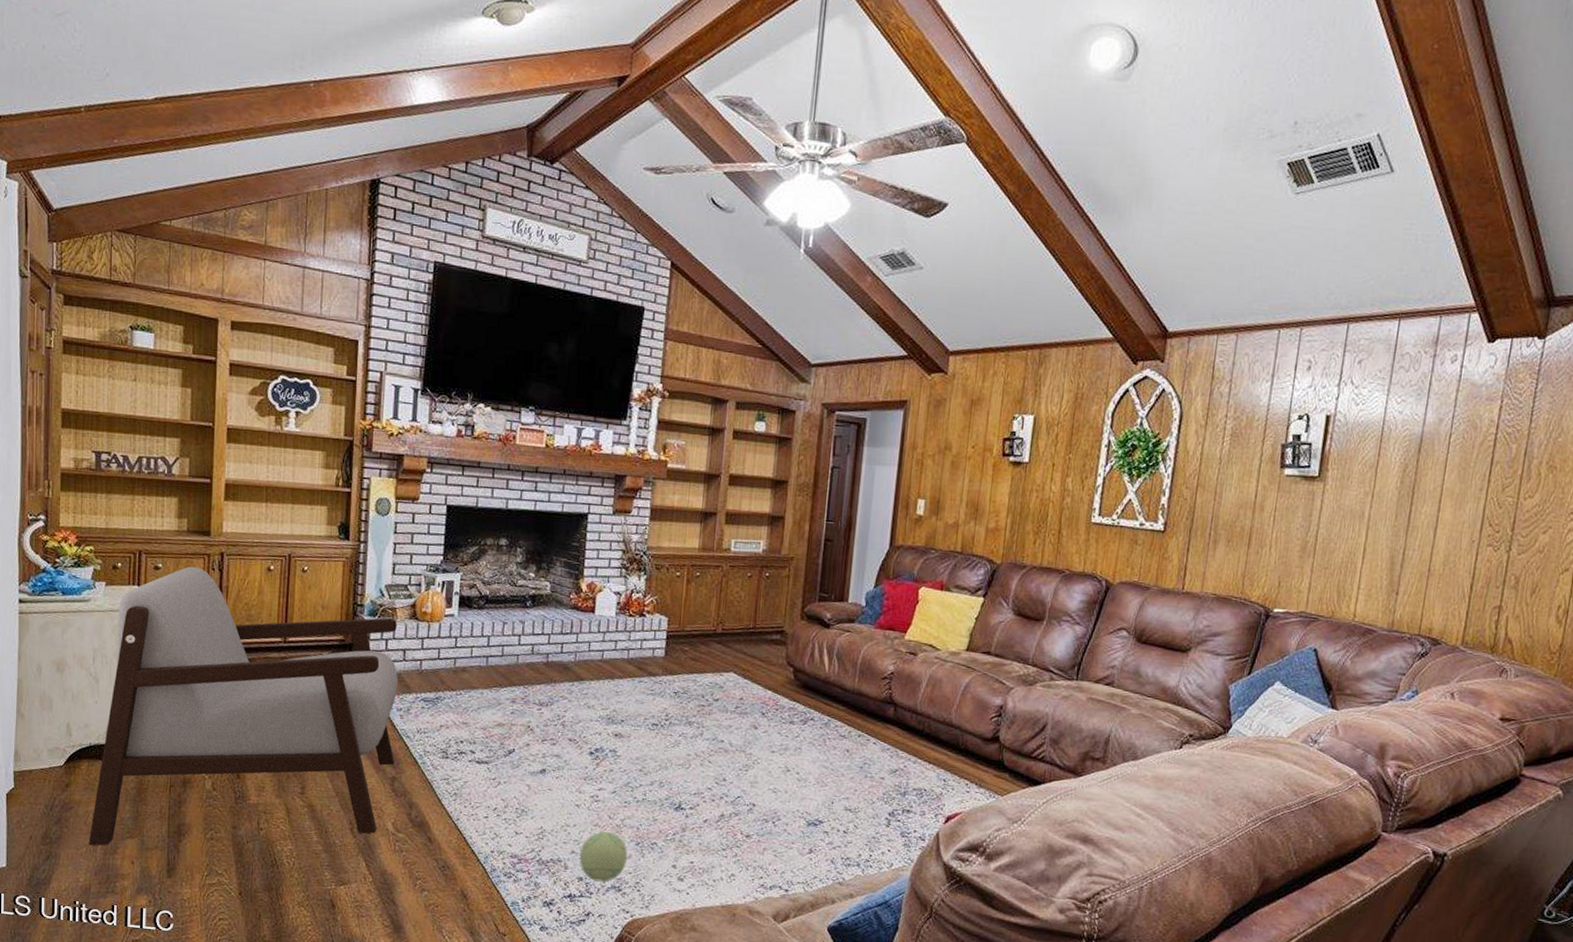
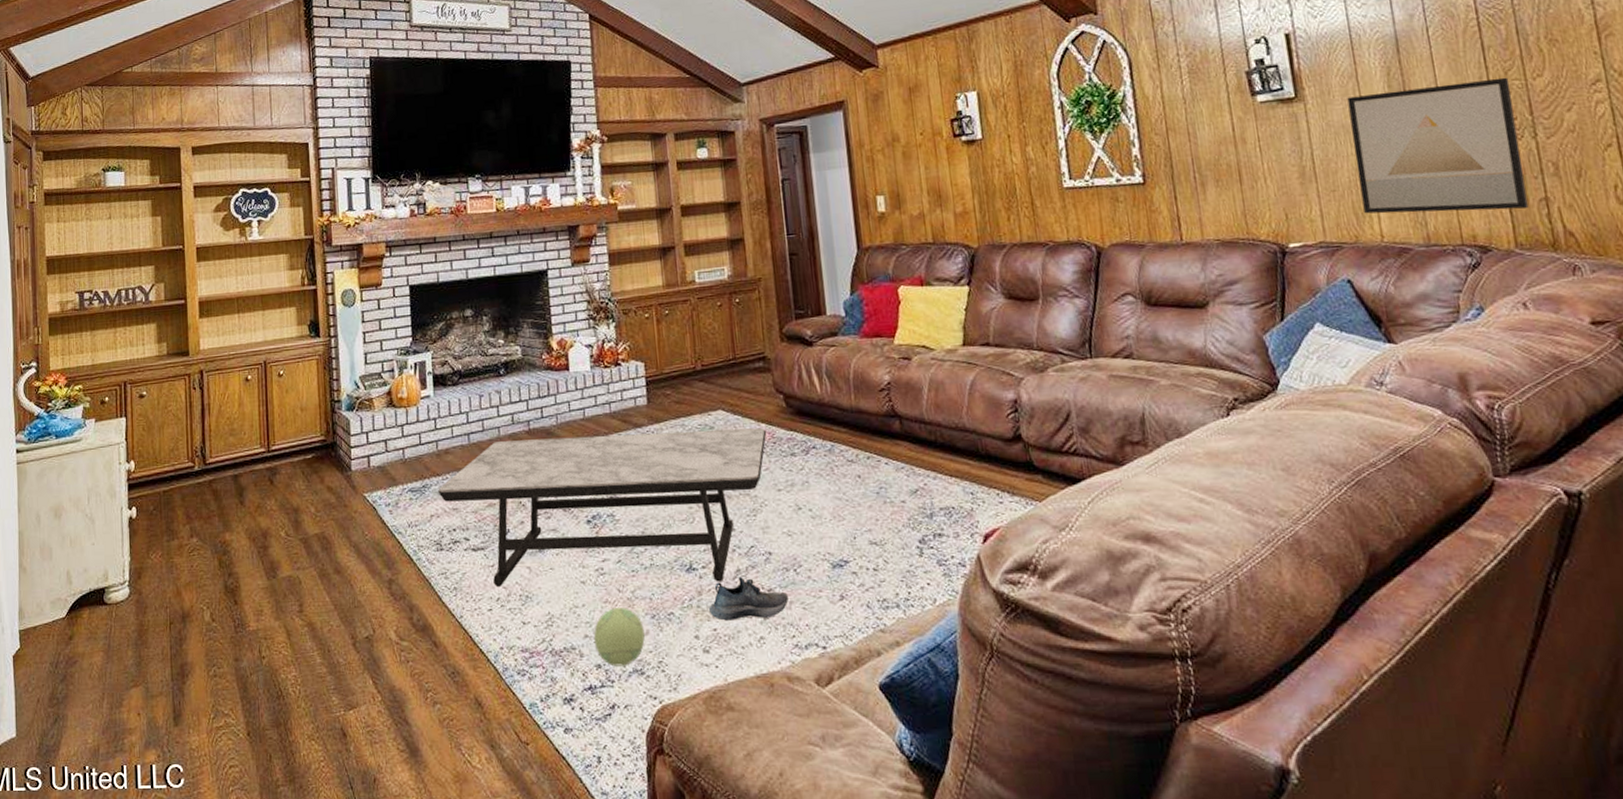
armchair: present [88,566,398,846] -> none [94,388,390,701]
coffee table: none [450,668,772,823] -> present [438,428,767,588]
shoe: none [690,821,763,859] -> present [709,577,788,621]
wall art: none [1346,485,1504,613] -> present [1347,77,1529,214]

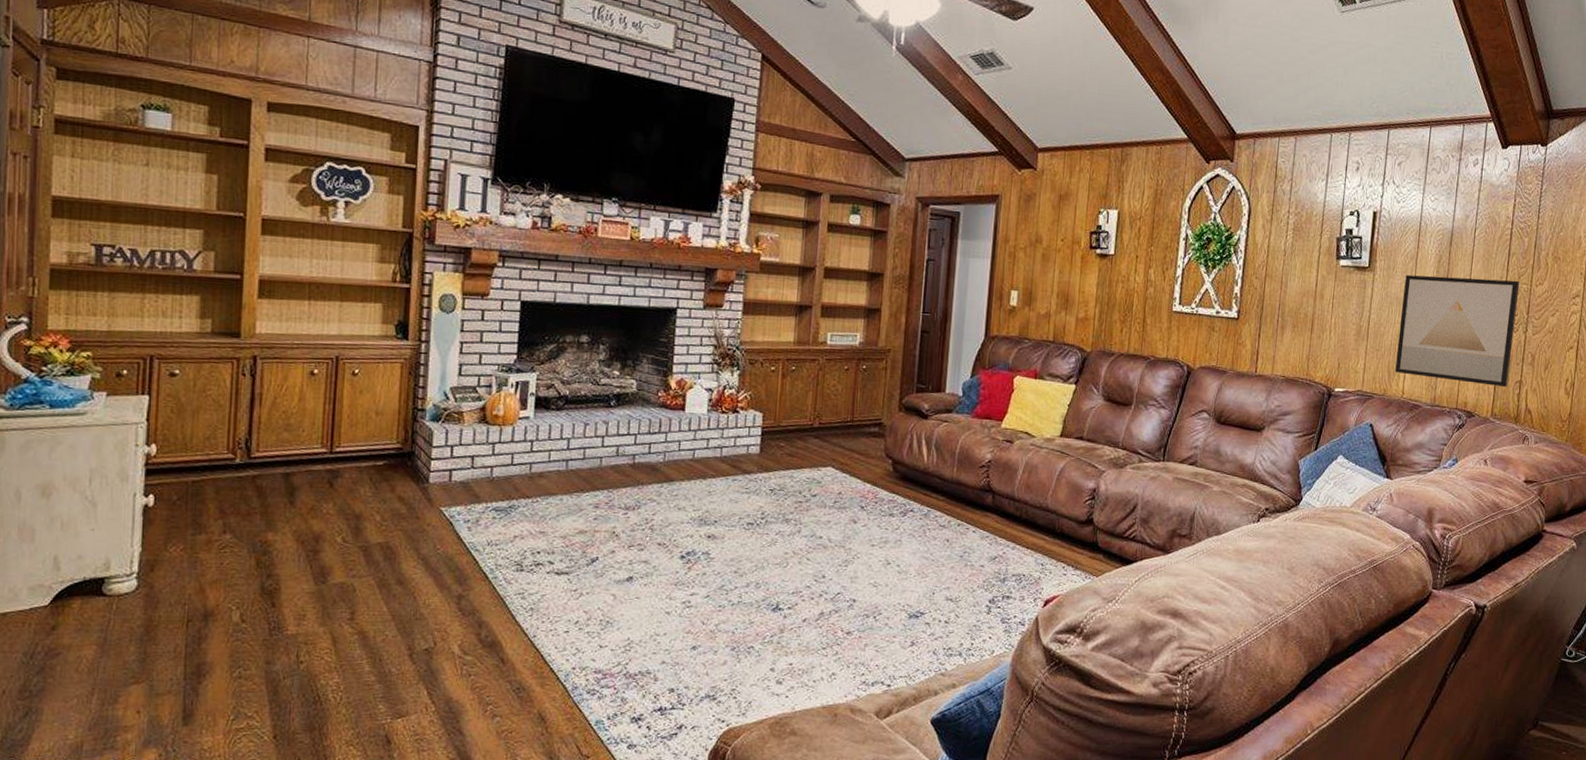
coffee table: present [438,428,767,588] -> none [525,471,871,623]
plush toy: present [594,608,645,667] -> none [671,638,722,692]
shoe: present [709,577,788,621] -> none [788,619,864,657]

